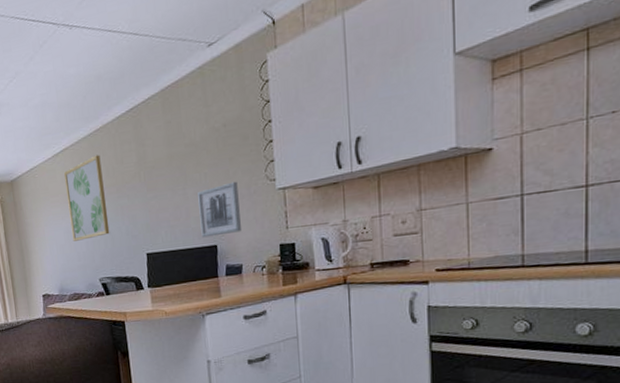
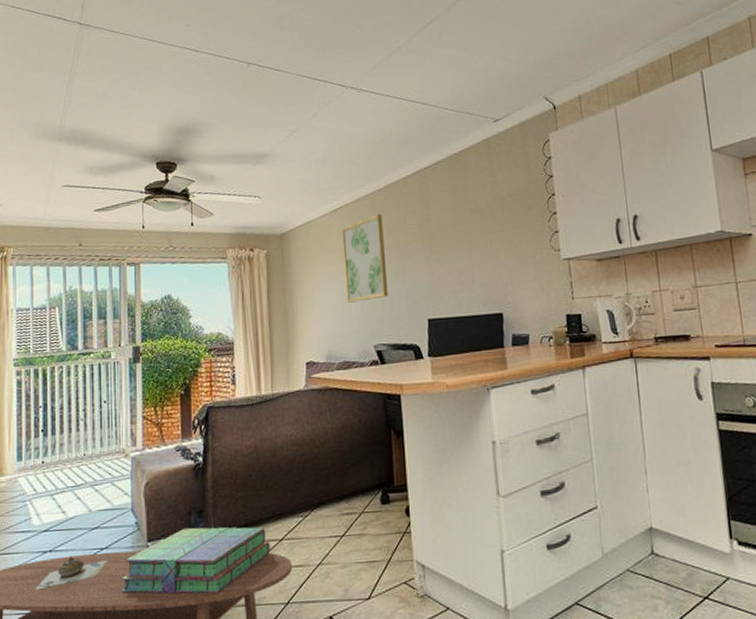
wall art: present [198,181,242,238] -> none [483,249,529,305]

